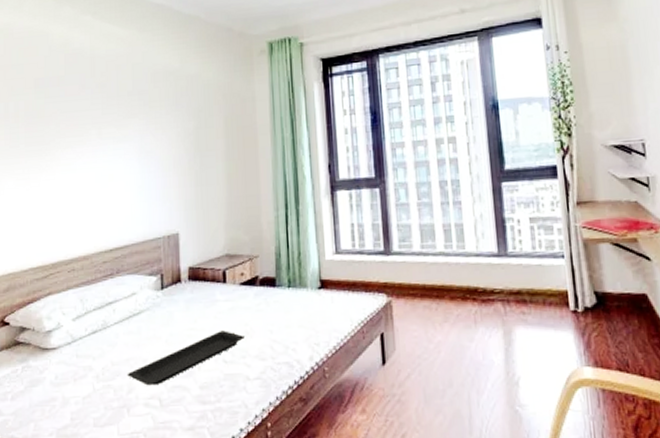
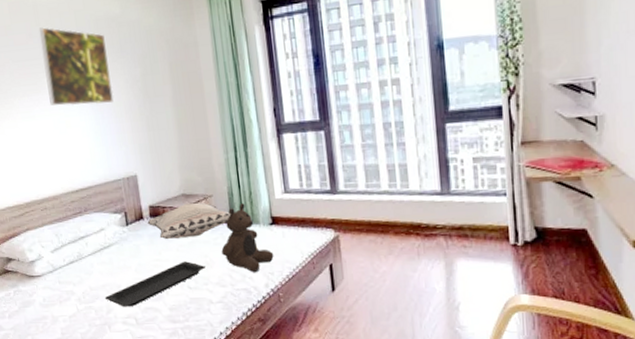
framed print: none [93,79,164,159] -> present [39,27,114,106]
decorative pillow: none [185,263,276,306] -> present [147,202,230,240]
teddy bear: none [264,265,321,343] -> present [221,203,274,272]

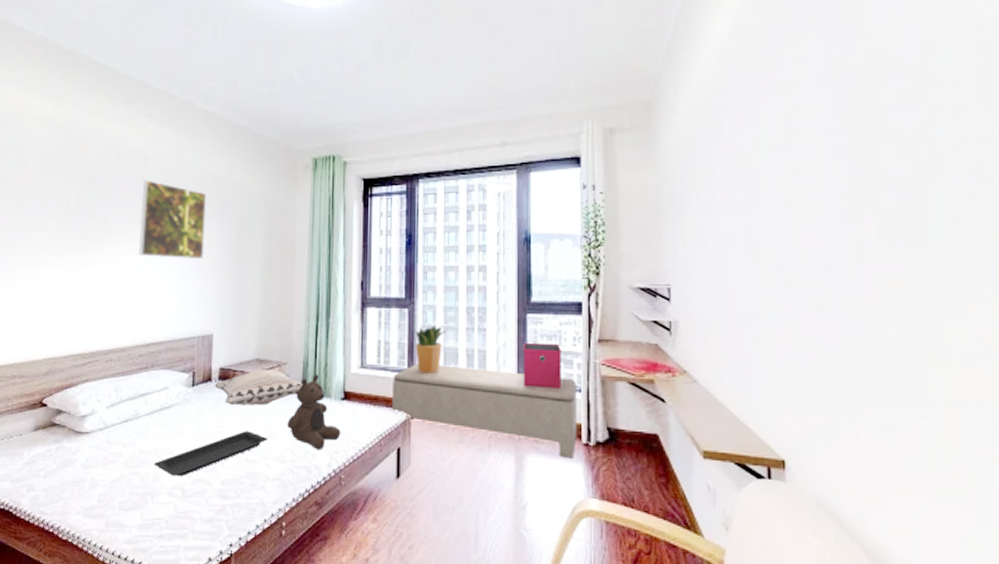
bench: none [317,182,505,259] -> present [391,364,577,458]
potted plant: none [329,144,368,193] -> present [411,325,450,374]
storage bin: none [444,150,486,196] -> present [523,342,561,390]

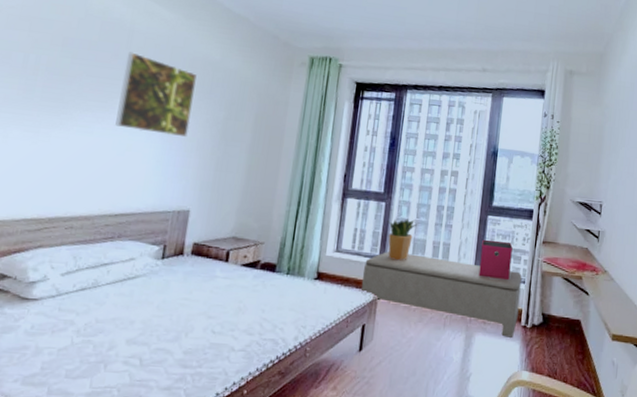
serving tray: present [153,431,268,477] -> none [110,304,237,346]
decorative pillow: present [215,368,302,406] -> none [186,246,277,281]
teddy bear: present [287,374,341,449] -> none [258,255,311,324]

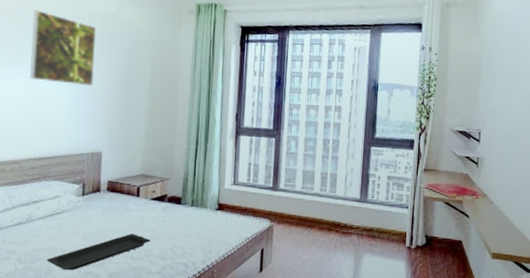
serving tray: none [110,304,237,346] -> present [46,234,151,271]
bench: present [360,252,522,338] -> none [257,183,405,258]
potted plant: present [386,219,421,261] -> none [277,152,309,191]
storage bin: present [478,239,513,281] -> none [364,169,396,206]

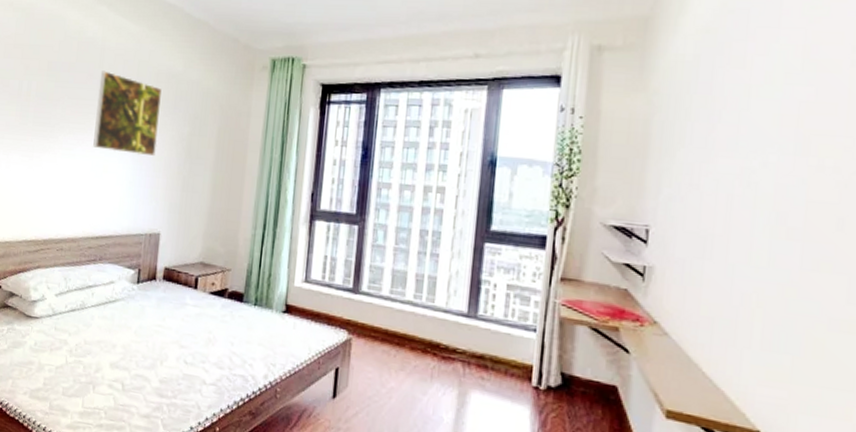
serving tray: present [46,234,151,271] -> none [96,333,207,371]

